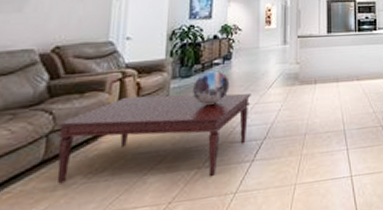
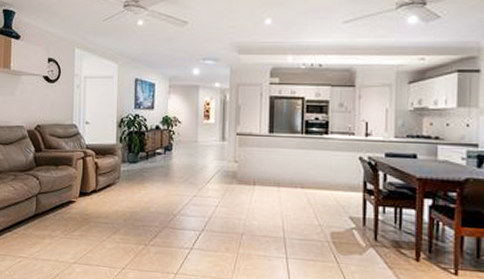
coffee table: present [56,93,251,184] -> none [42,173,190,255]
decorative sphere: present [193,70,230,106] -> none [139,159,171,192]

